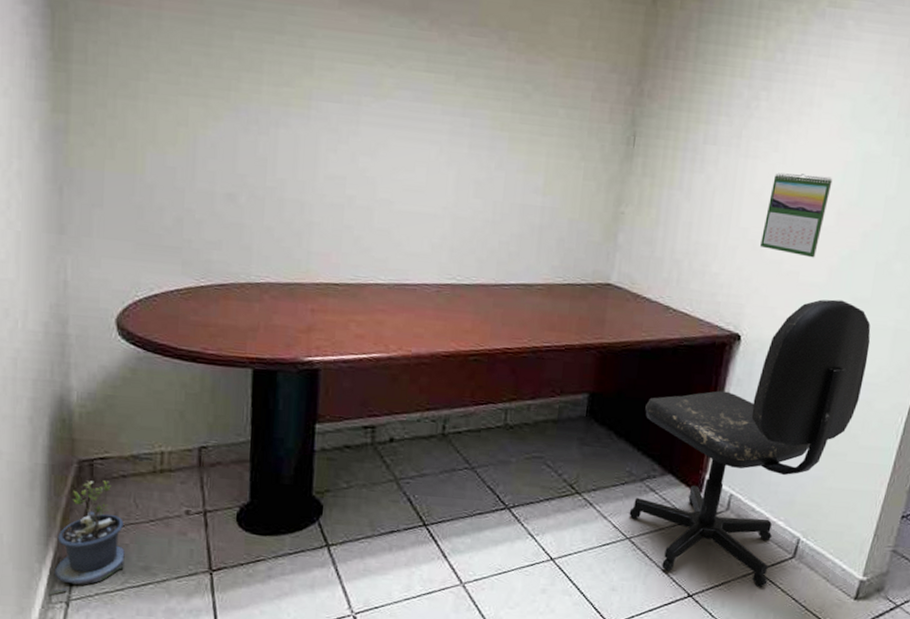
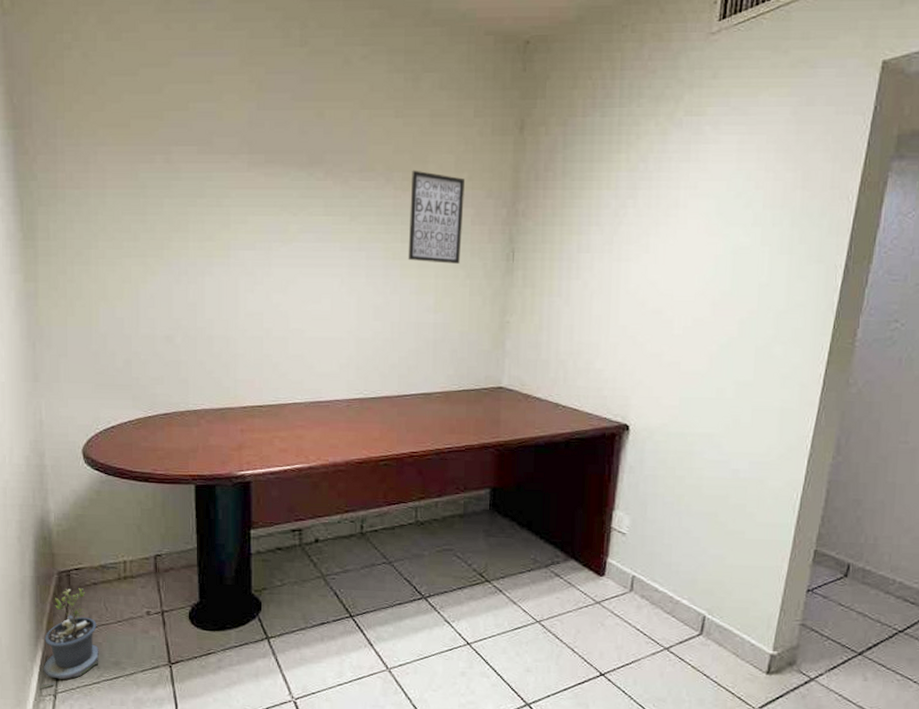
wall art: none [517,31,588,143] -> present [408,170,464,264]
office chair: present [629,299,871,587] -> none [537,385,758,664]
calendar: present [760,173,833,258] -> none [640,271,705,348]

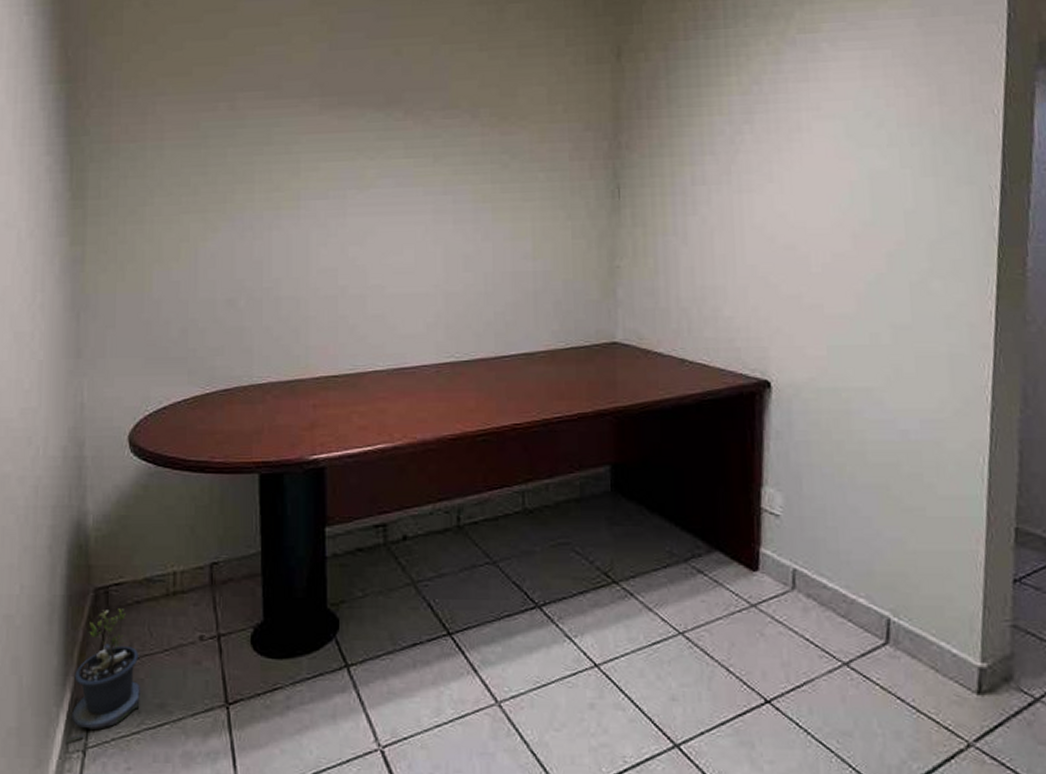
wall art: present [408,170,464,264] -> none [499,104,560,204]

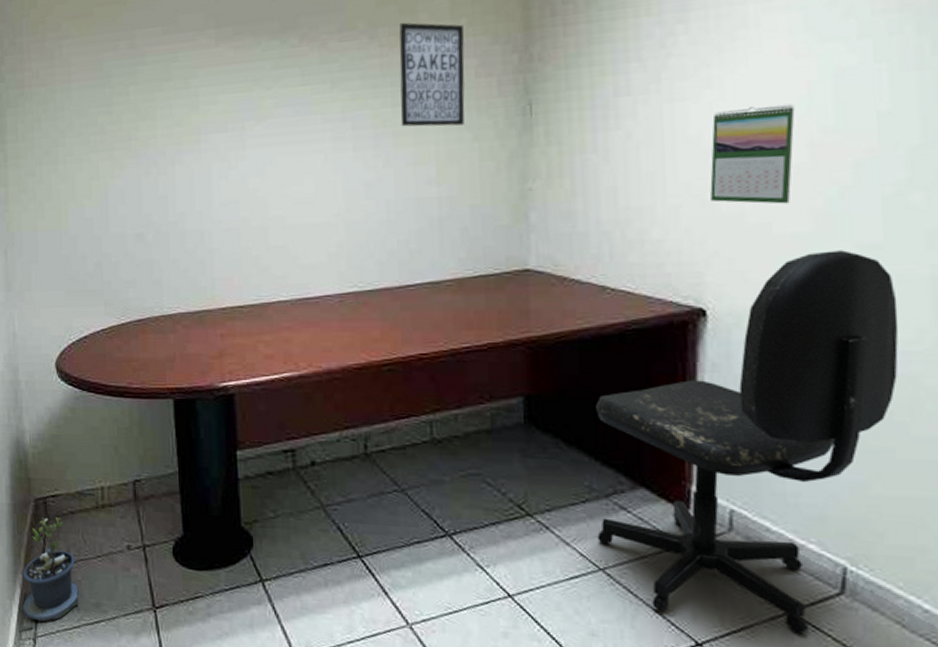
wall art: none [499,104,560,204] -> present [399,22,465,127]
office chair: none [676,329,926,685] -> present [596,250,899,634]
calendar: none [772,199,840,287] -> present [710,104,795,204]

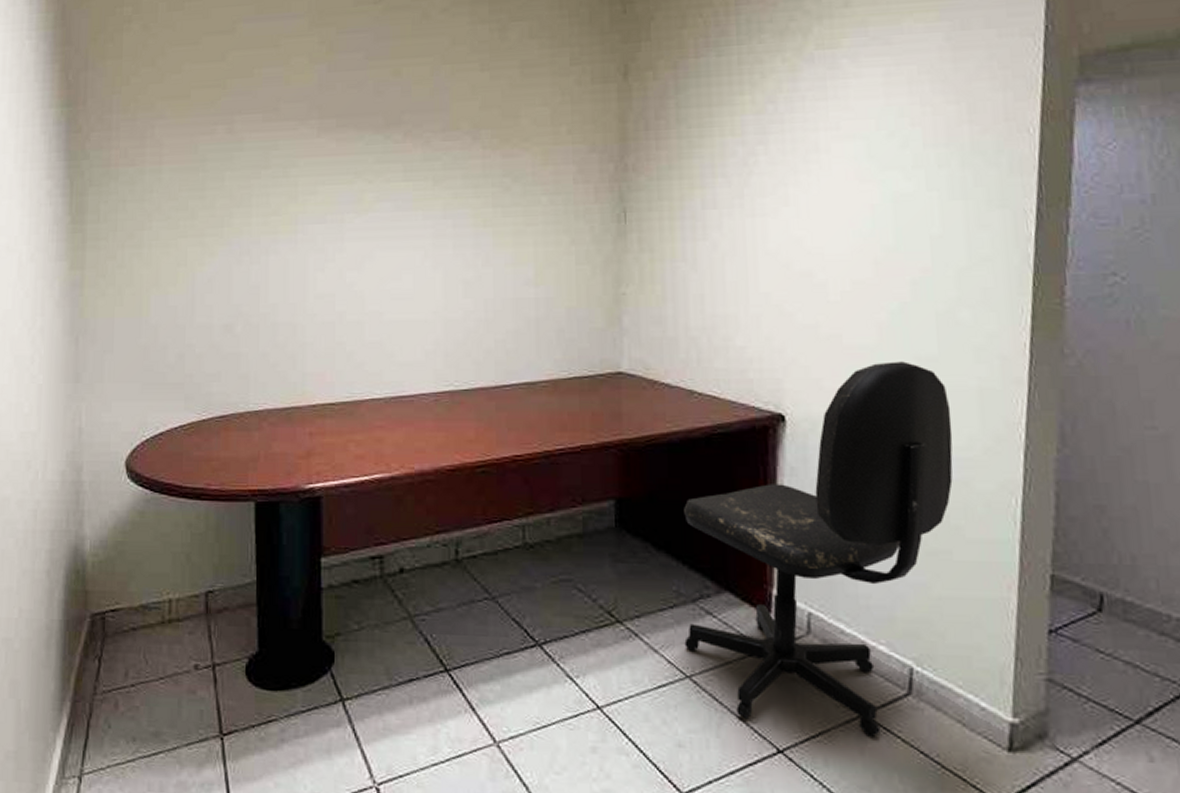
potted plant: present [18,517,79,632] -> none [61,635,136,769]
wall art: present [399,22,465,127] -> none [501,126,564,229]
calendar: present [710,104,795,204] -> none [788,224,861,317]

